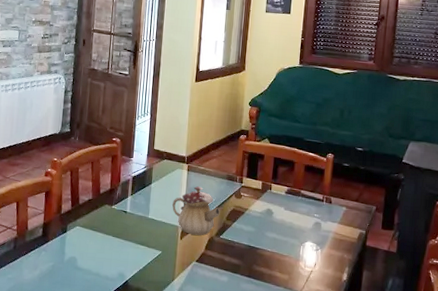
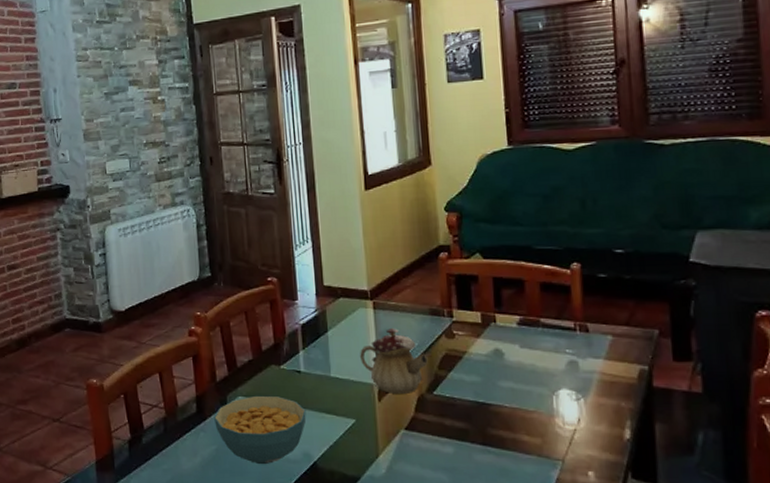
cereal bowl: none [55,227,126,280] -> present [214,395,306,465]

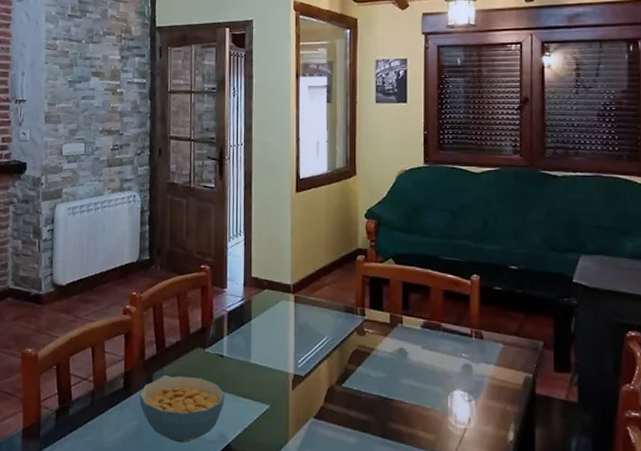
teapot: present [360,328,428,393] -> none [279,322,339,384]

